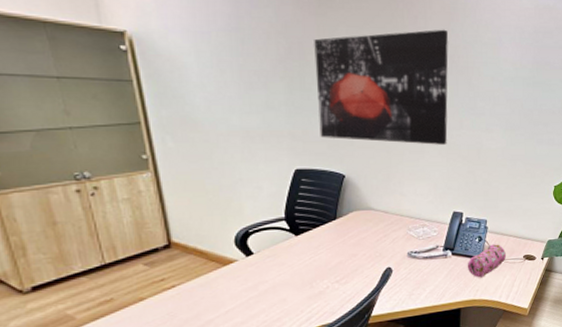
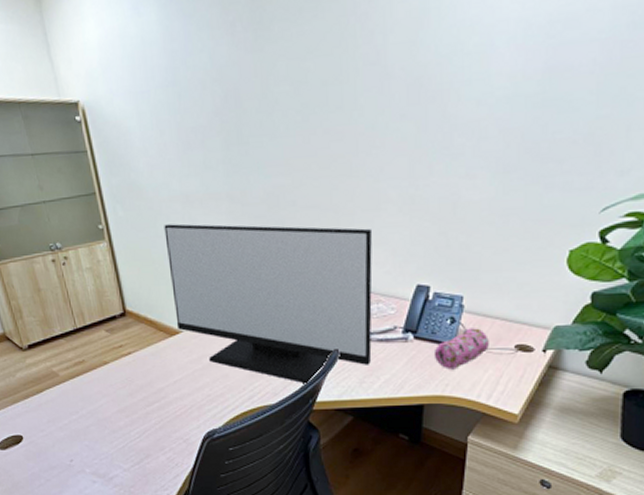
monitor: none [221,157,419,301] -> present [164,223,373,384]
wall art: present [314,29,448,145] -> none [251,42,415,200]

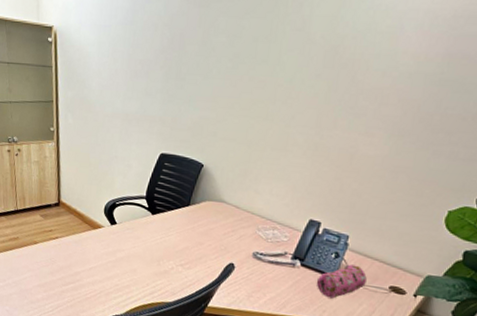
monitor: present [164,223,373,384] -> none [100,135,278,290]

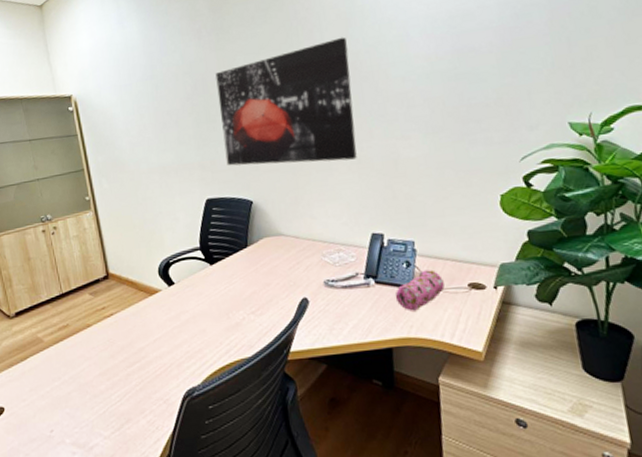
wall art: none [186,16,336,145] -> present [215,37,357,166]

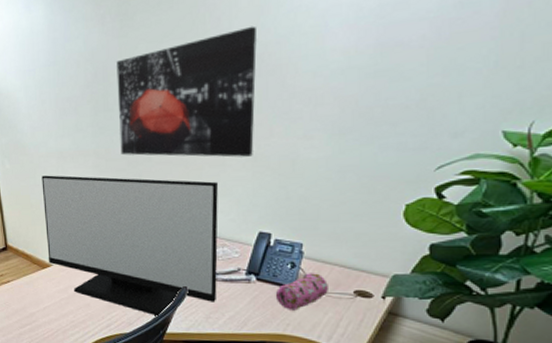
monitor: none [144,186,338,335] -> present [41,175,219,317]

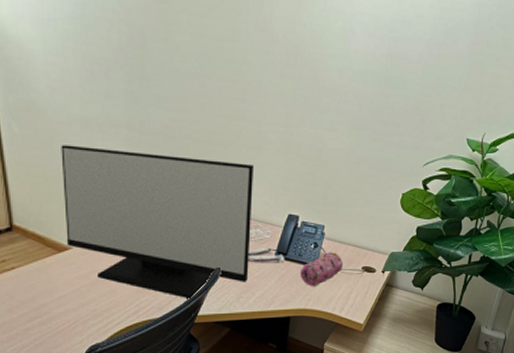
wall art: present [116,26,257,157] -> none [155,17,294,142]

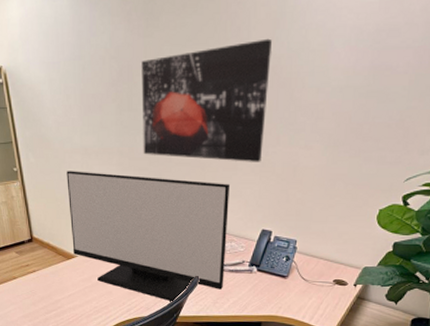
wall art: none [155,17,294,142] -> present [141,38,272,162]
pencil case: present [300,252,343,287] -> none [271,265,314,296]

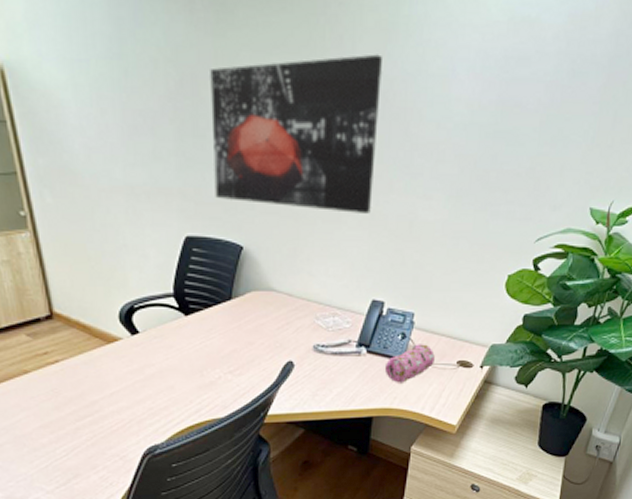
monitor: present [66,171,231,302] -> none [103,217,332,397]
pencil case: none [271,265,314,296] -> present [384,344,435,383]

